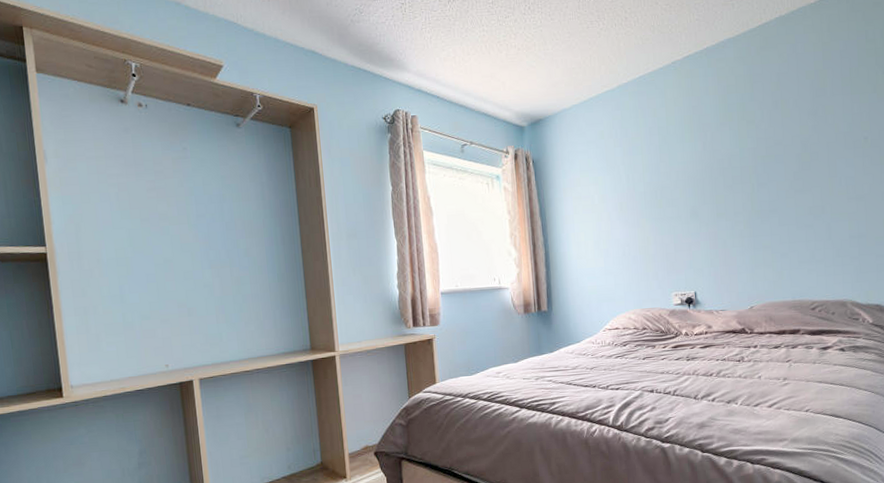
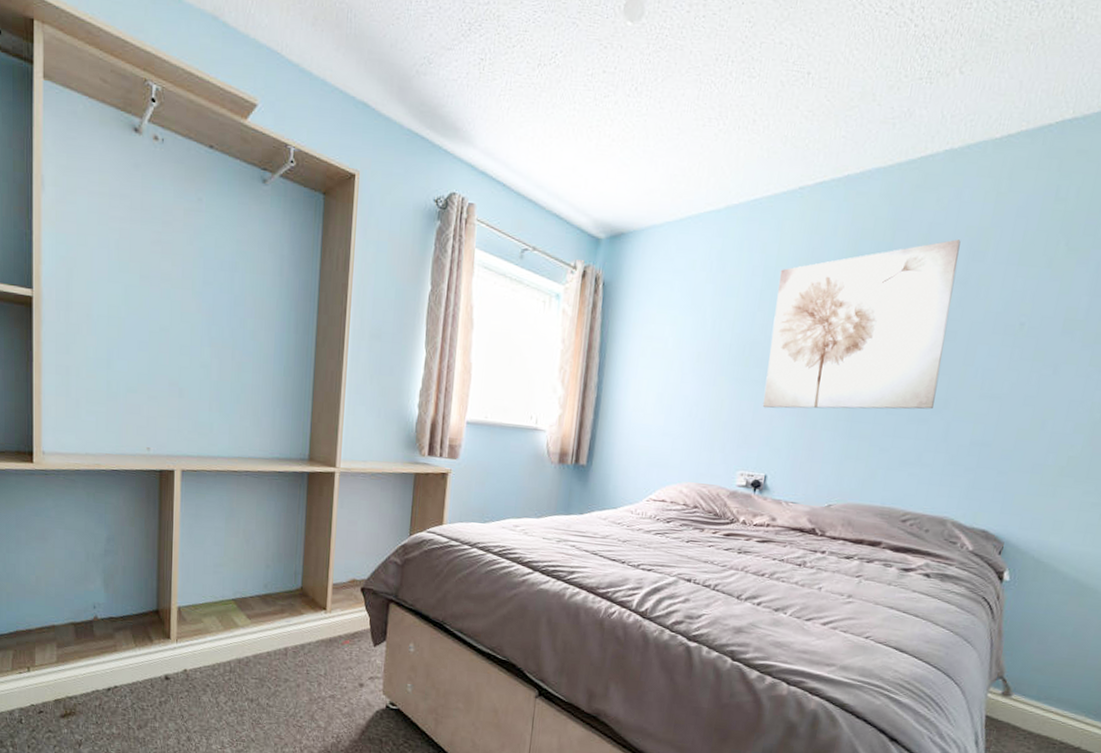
wall art: none [671,82,814,238] -> present [762,239,961,410]

